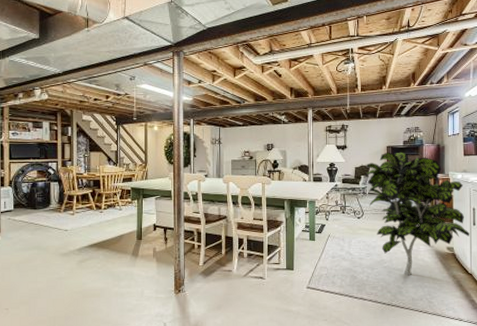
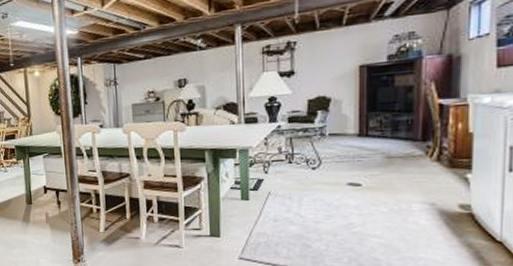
indoor plant: present [366,152,470,275] -> none [325,71,503,243]

